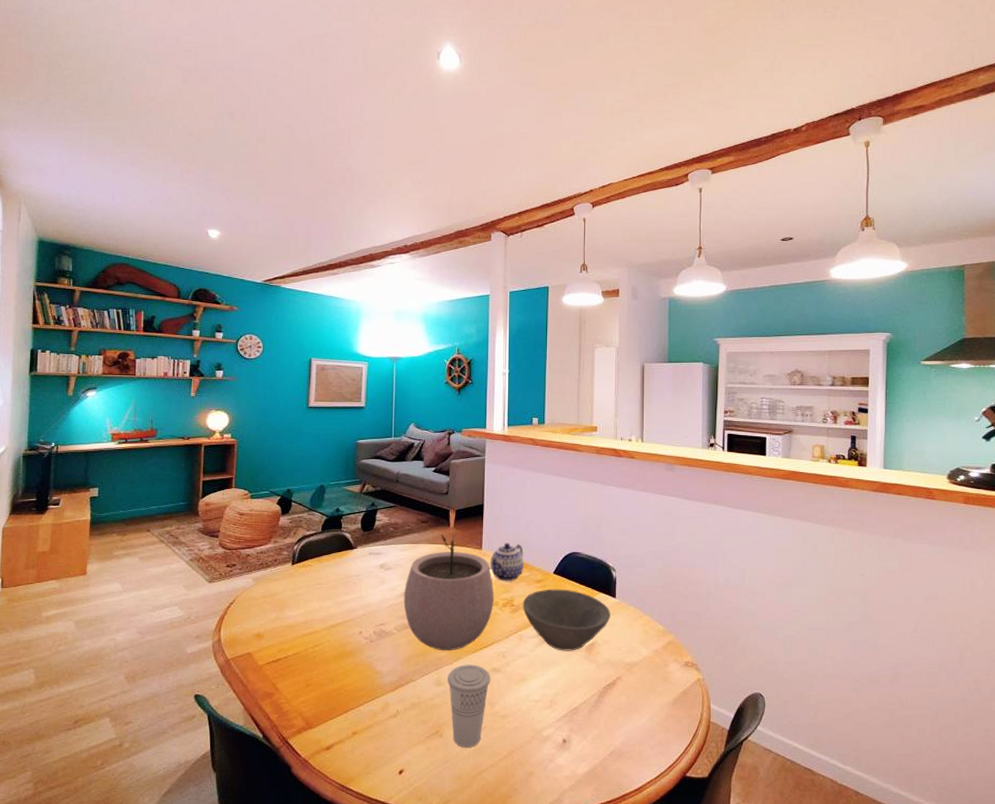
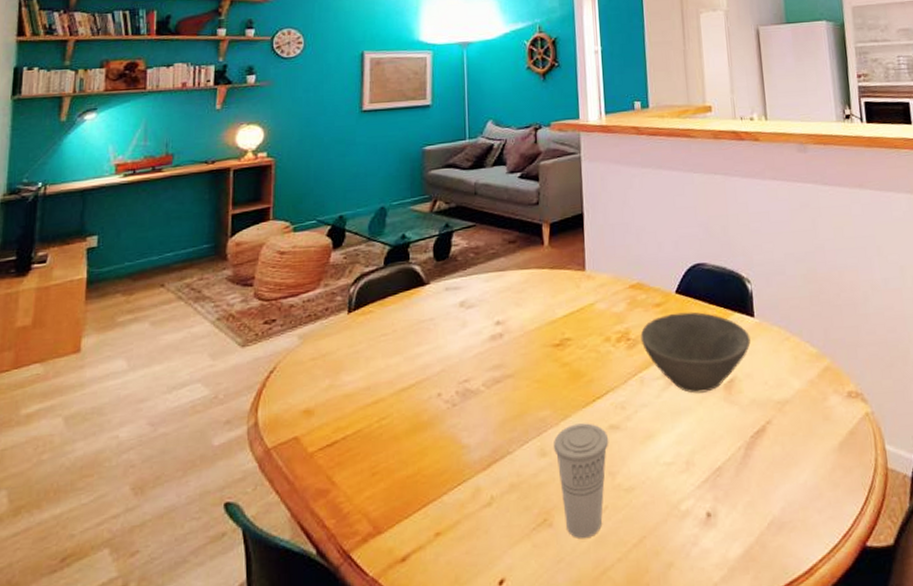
plant pot: present [403,532,494,651] -> none [491,252,605,409]
teapot: present [490,543,525,581] -> none [596,259,639,309]

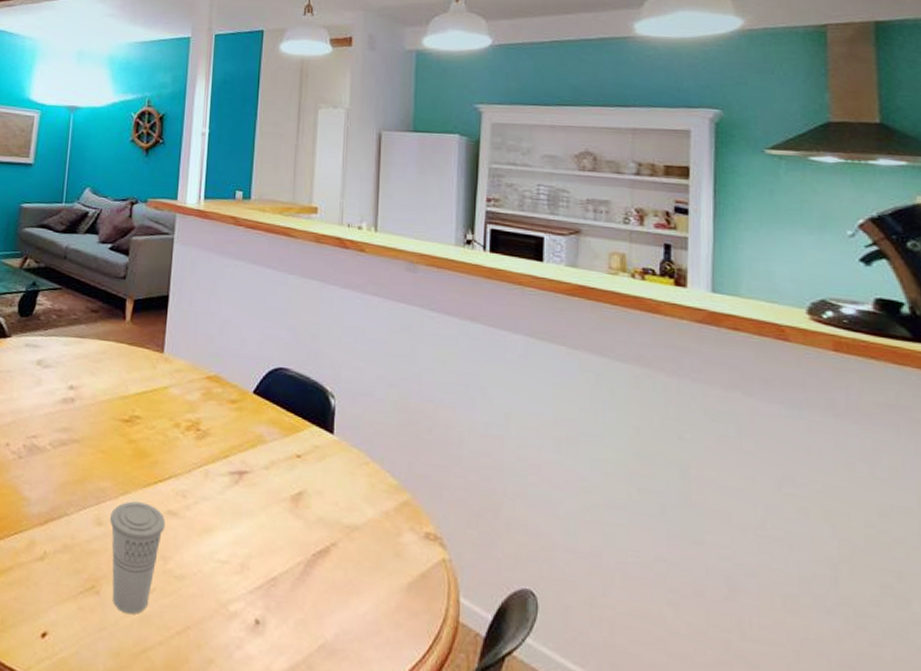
bowl: present [640,311,751,394] -> none [210,413,326,500]

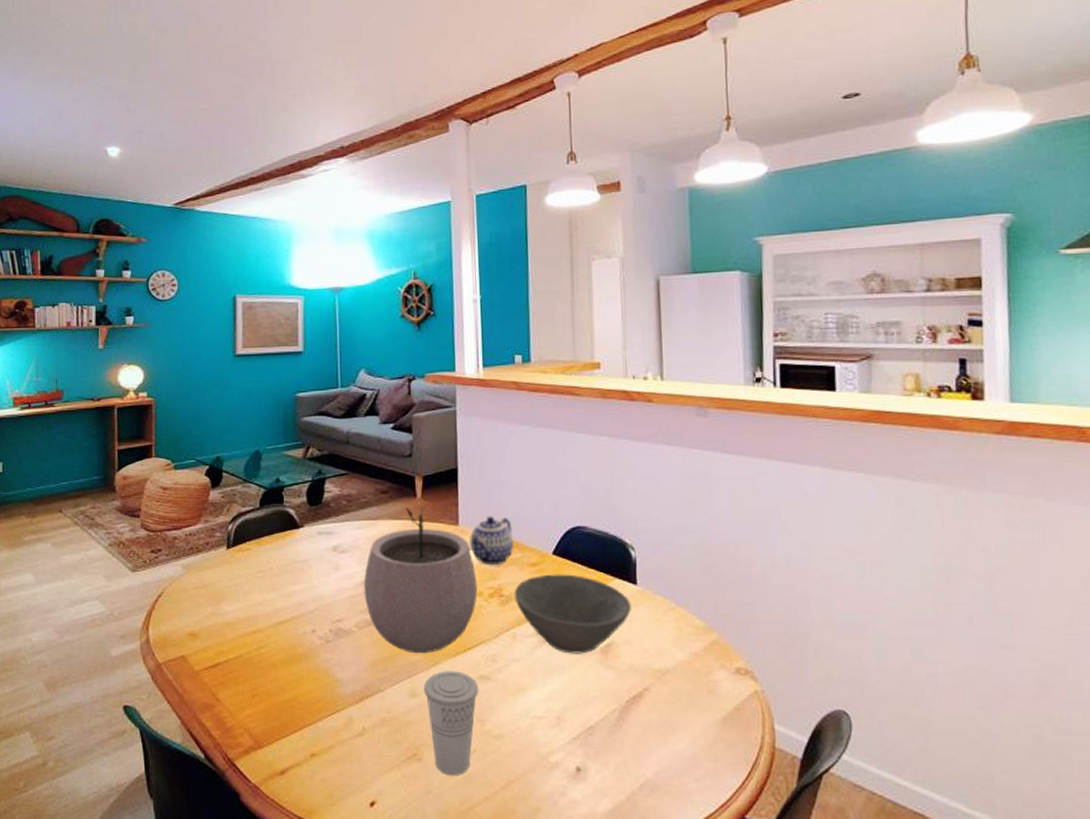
plant pot: none [62,328,176,482] -> present [363,505,478,654]
teapot: none [172,347,217,398] -> present [470,516,514,565]
bowl: none [210,413,326,500] -> present [514,574,631,654]

